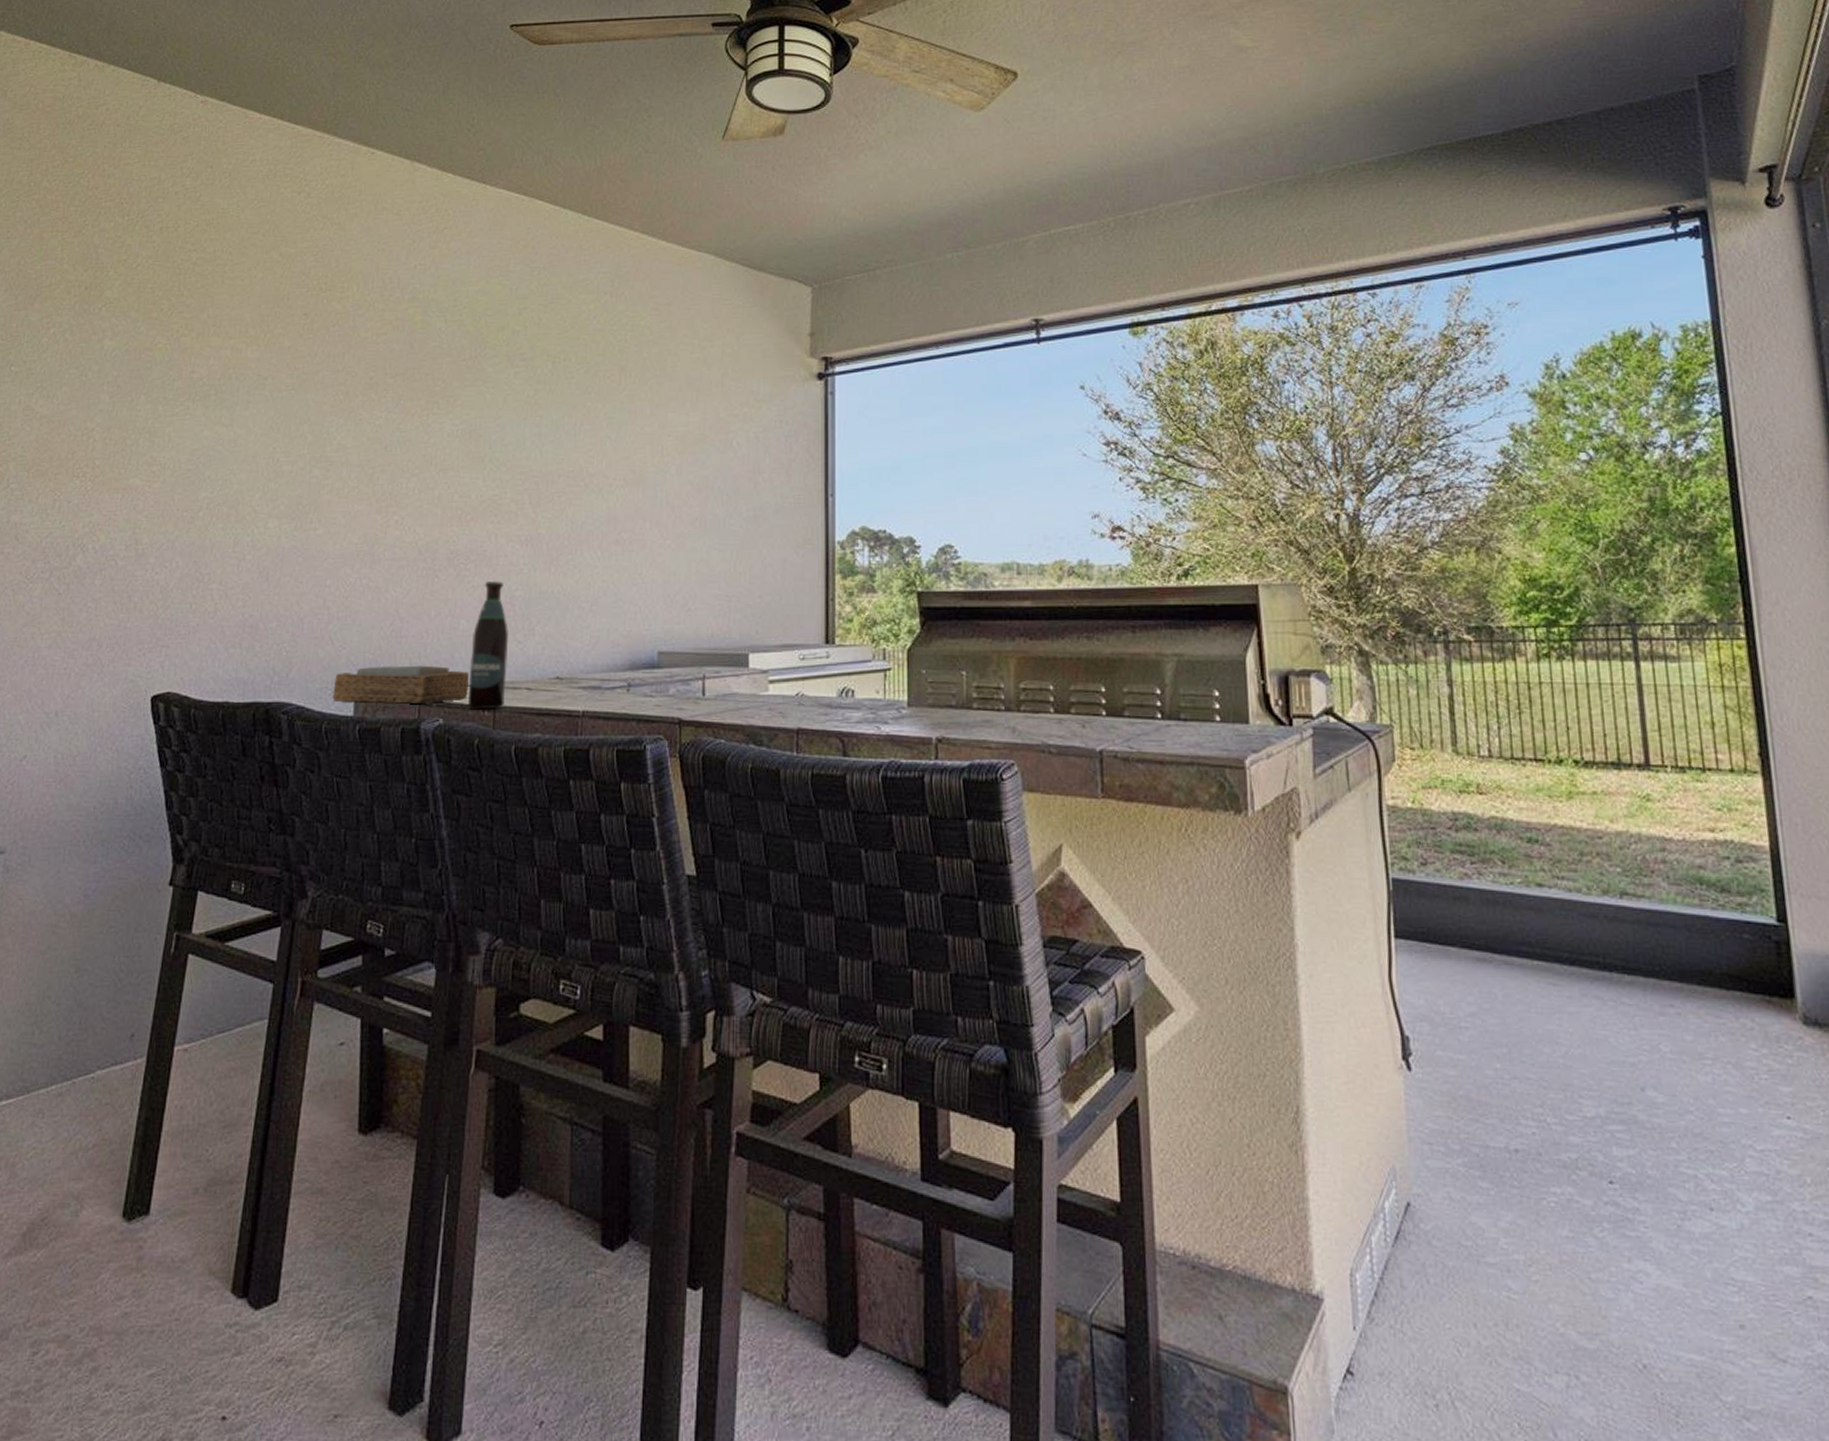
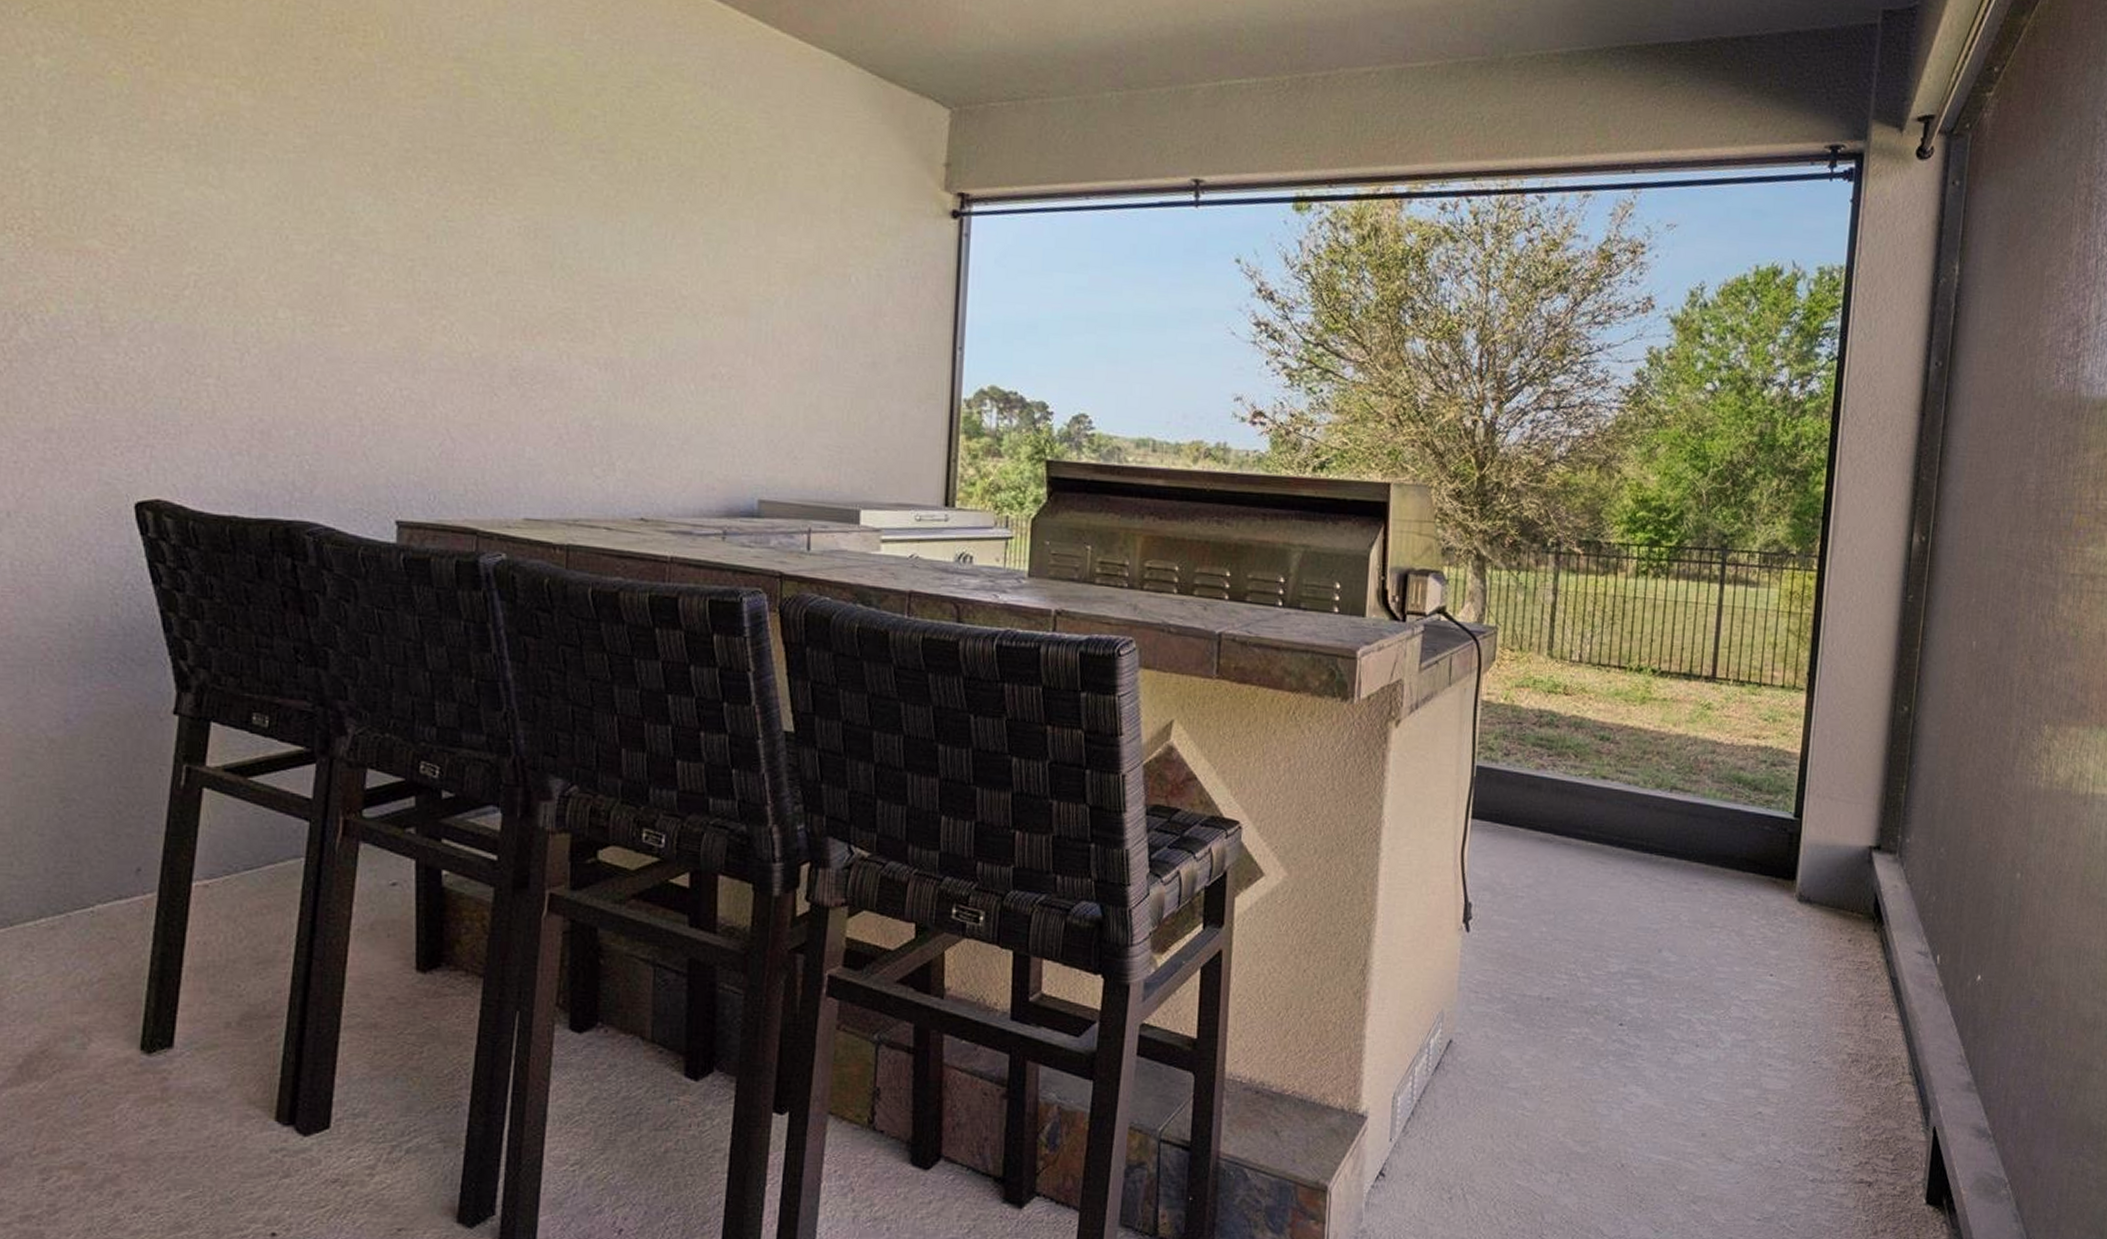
napkin holder: present [332,665,470,705] -> none [370,490,538,537]
bottle: present [467,580,509,709] -> none [535,405,585,547]

